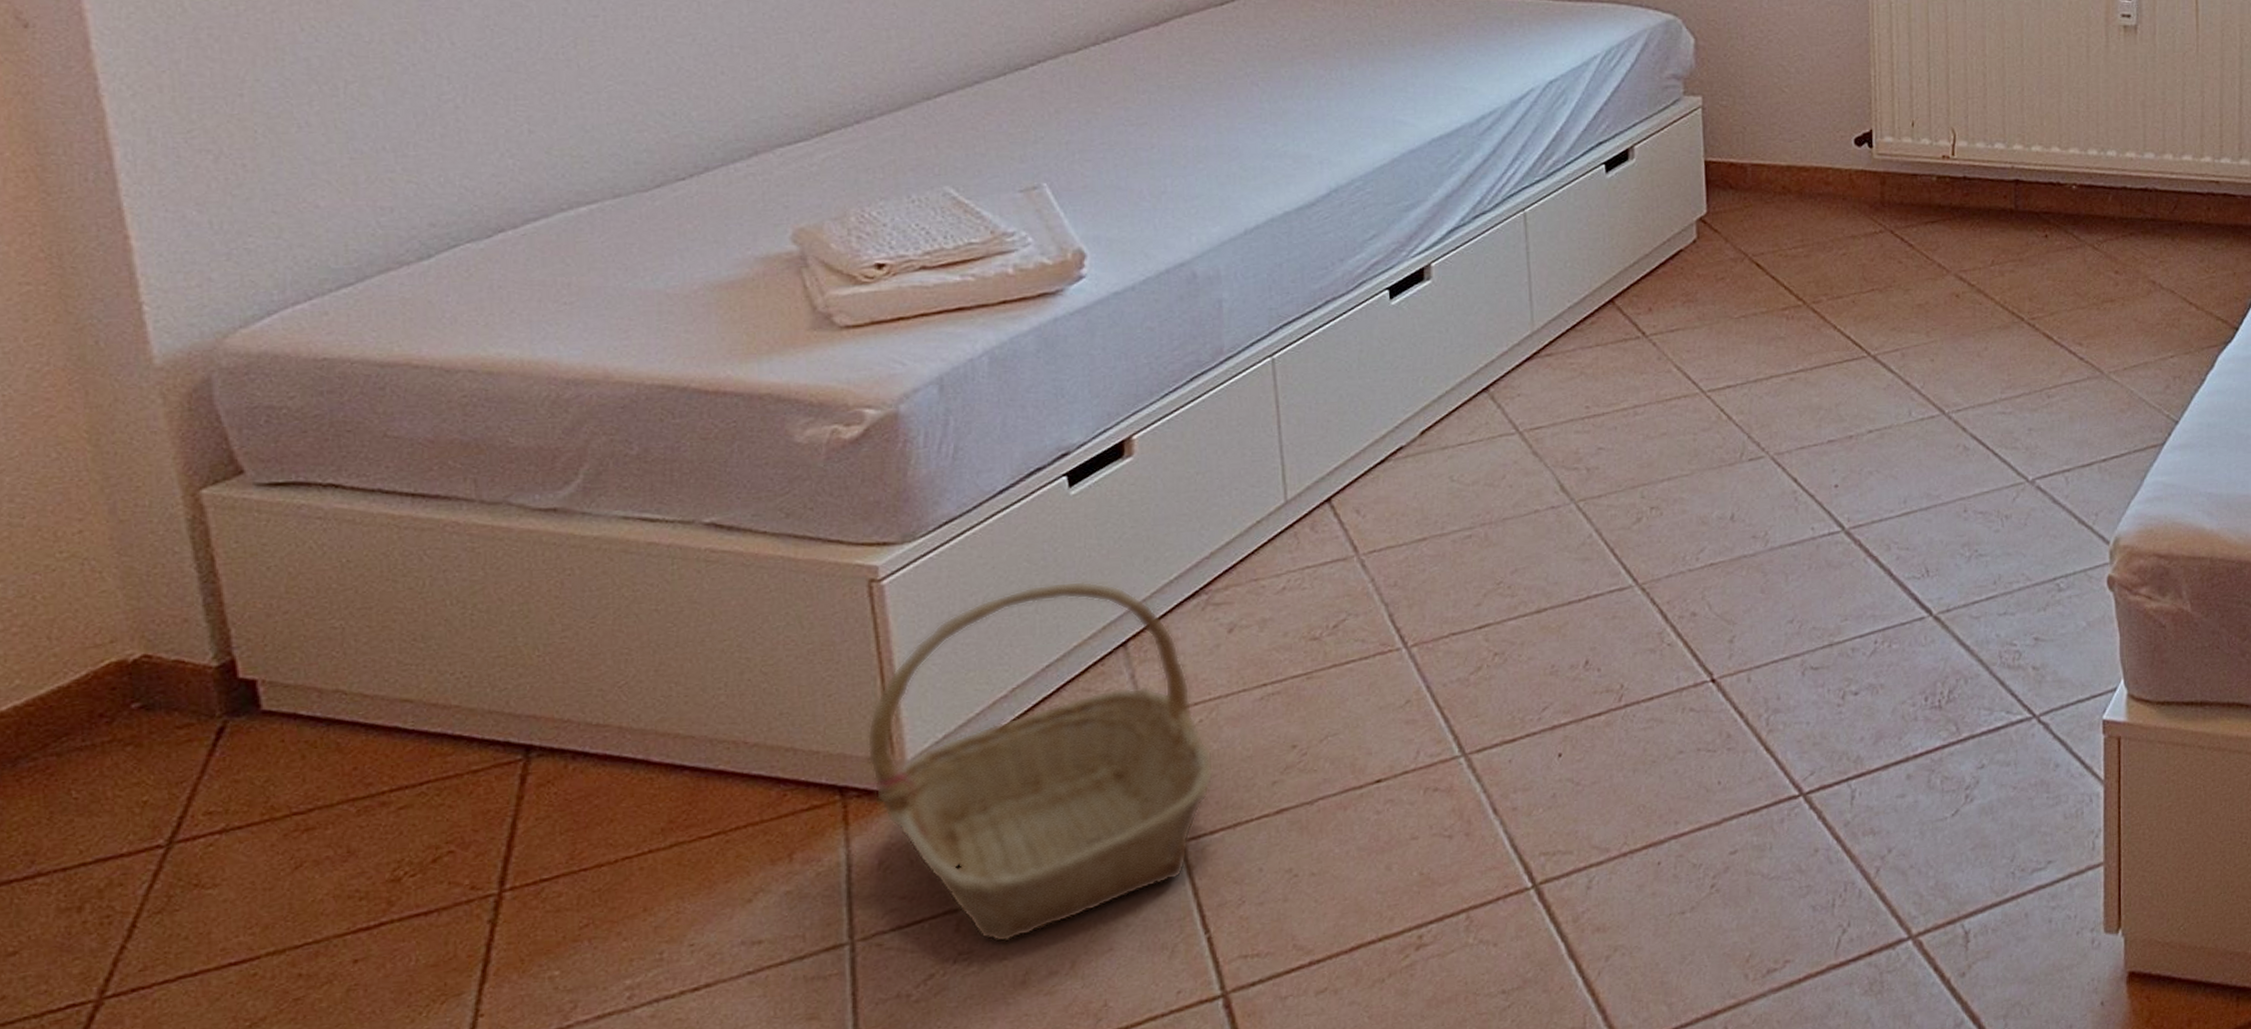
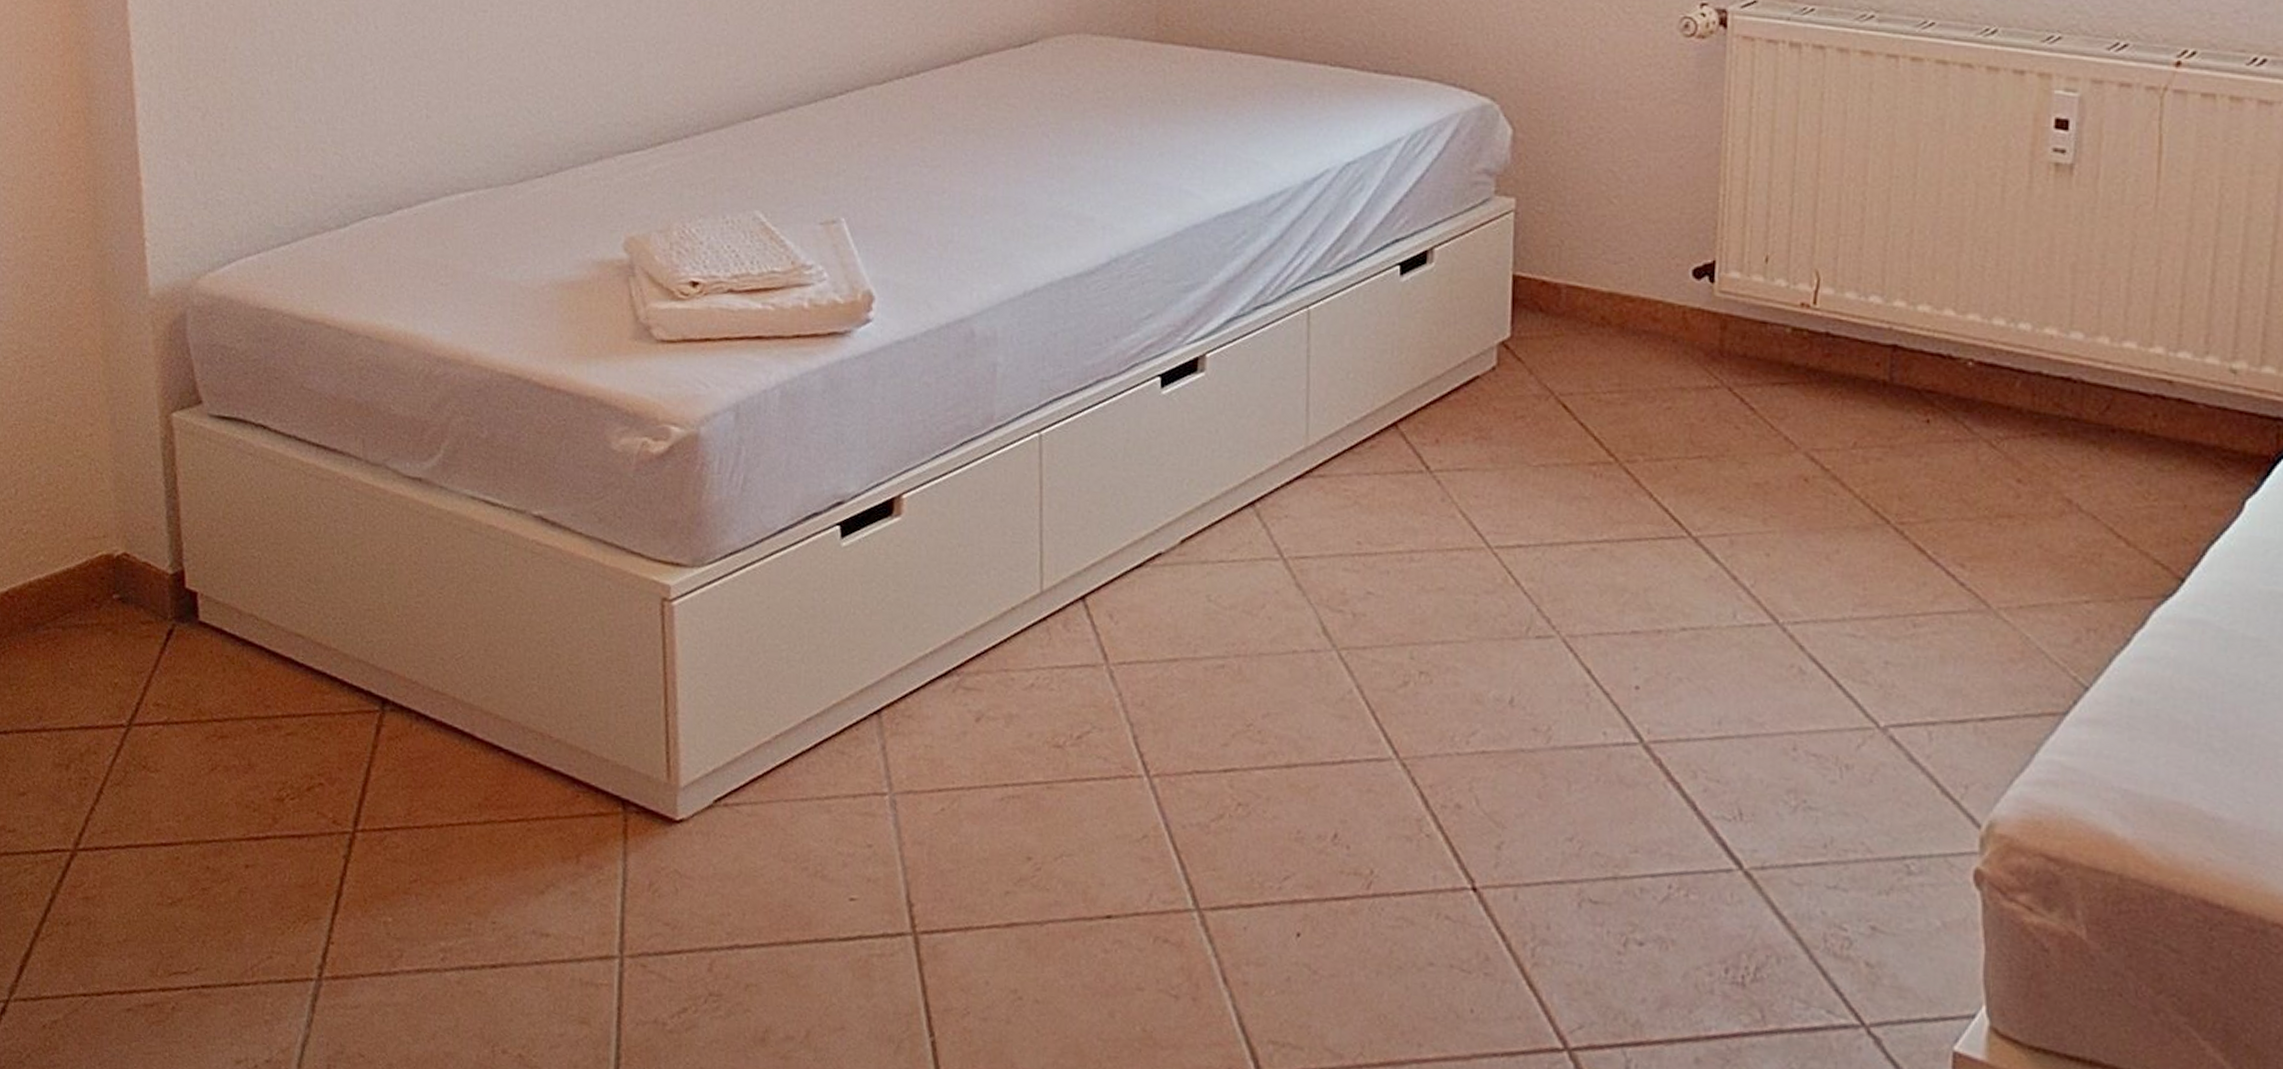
basket: present [866,580,1214,943] -> none [647,633,952,994]

